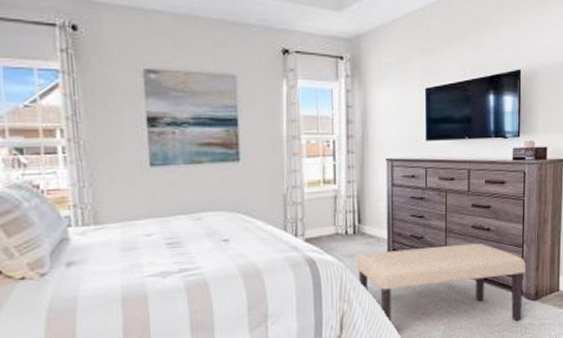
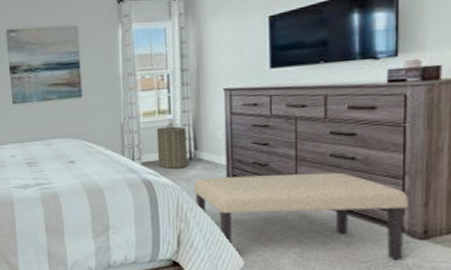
laundry hamper: none [321,193,352,245] -> present [156,122,188,169]

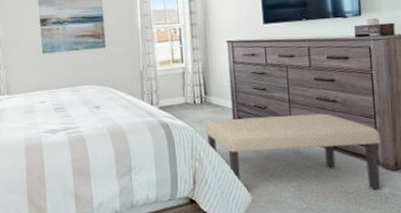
laundry hamper: present [156,122,188,169] -> none [171,70,200,112]

